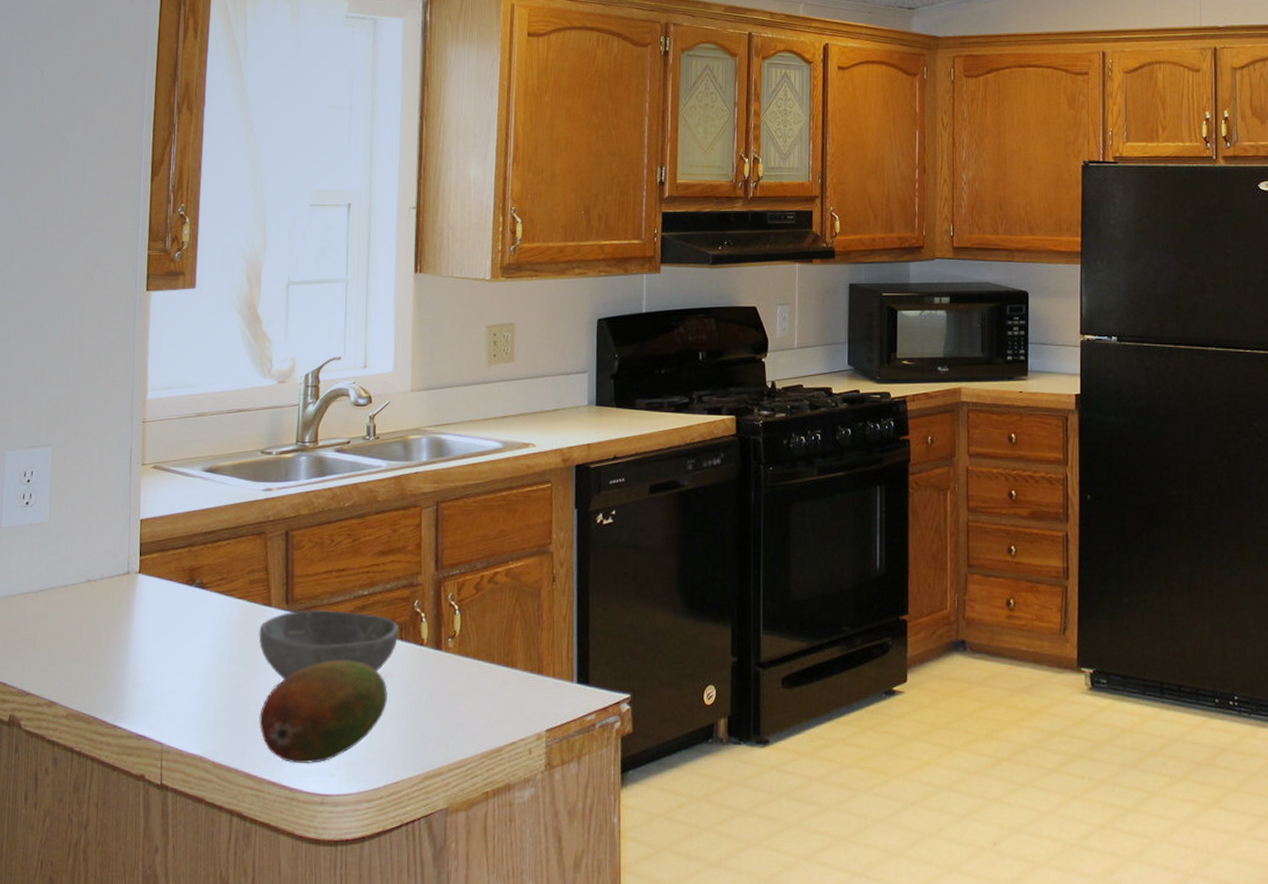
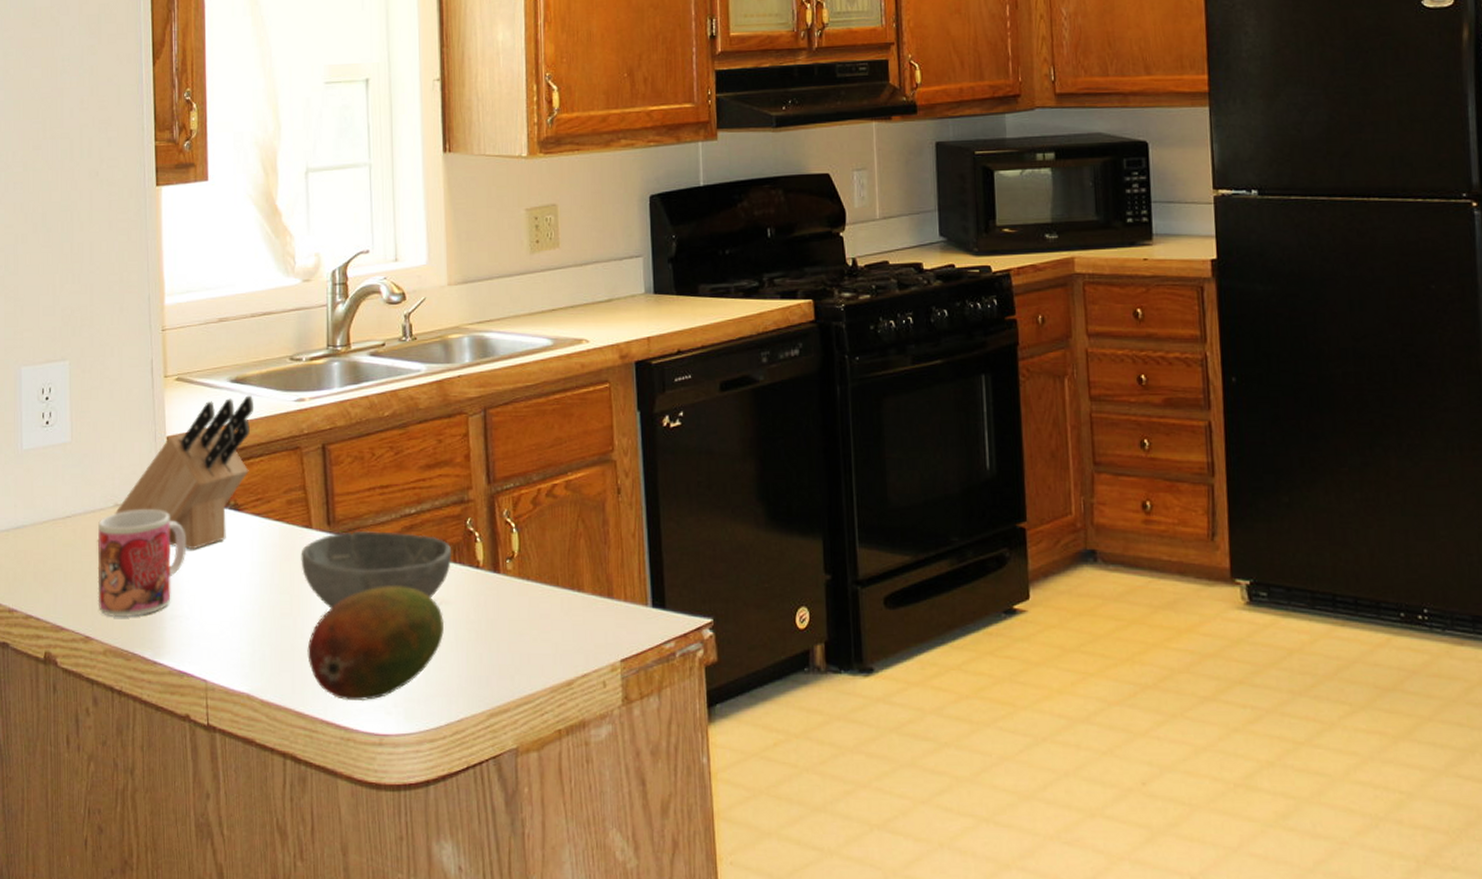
mug: none [64,585,152,684] -> present [97,510,187,617]
knife block: none [85,484,225,624] -> present [114,395,254,550]

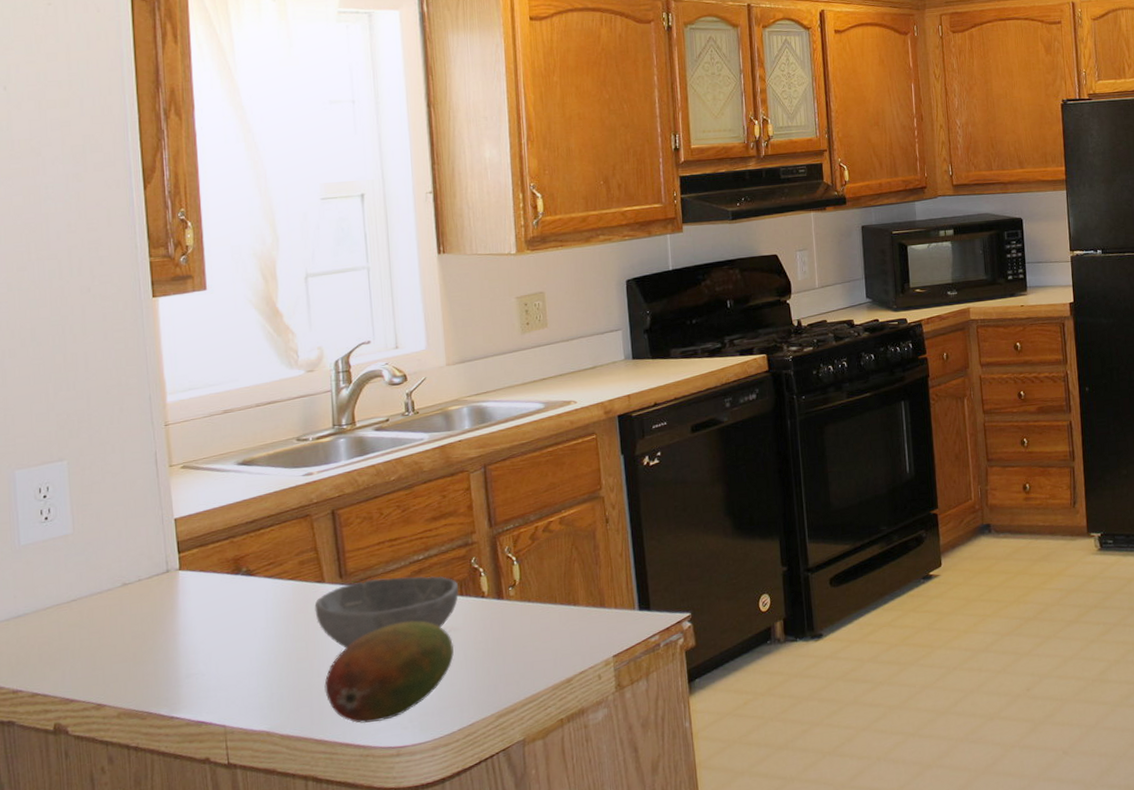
mug: present [97,510,187,617] -> none [106,583,200,684]
knife block: present [114,395,254,550] -> none [122,475,263,615]

